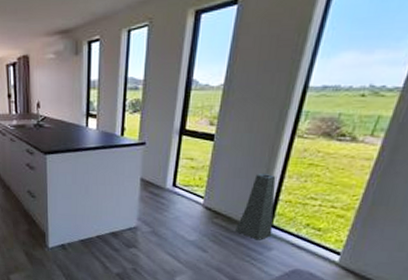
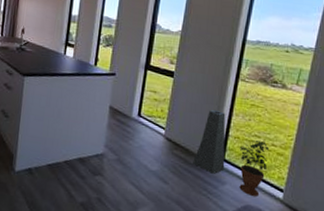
potted plant: none [288,202,327,261] -> present [239,139,269,197]

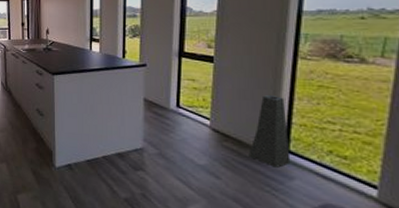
potted plant: present [239,139,269,197] -> none [307,126,351,195]

